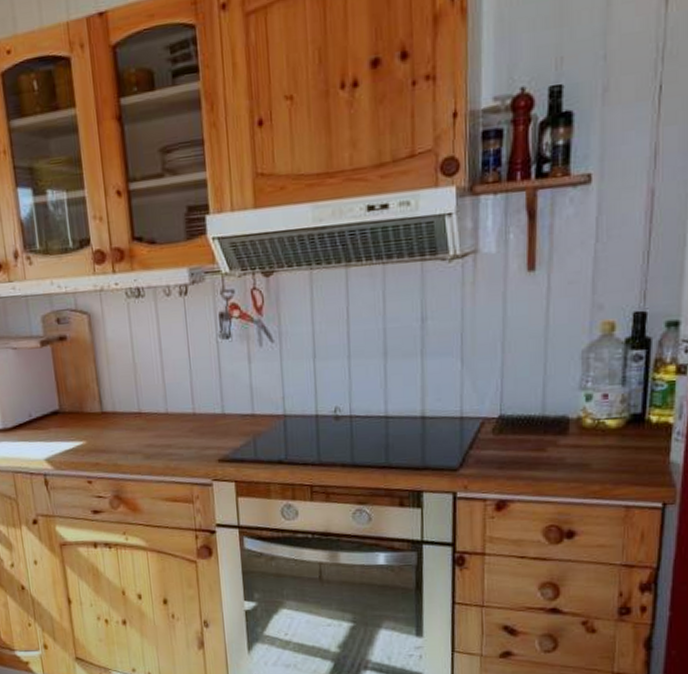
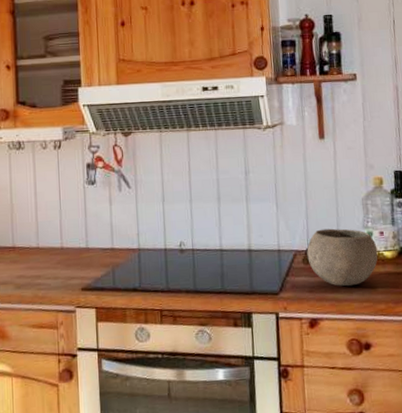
bowl: none [499,390,597,463] -> present [307,228,378,287]

